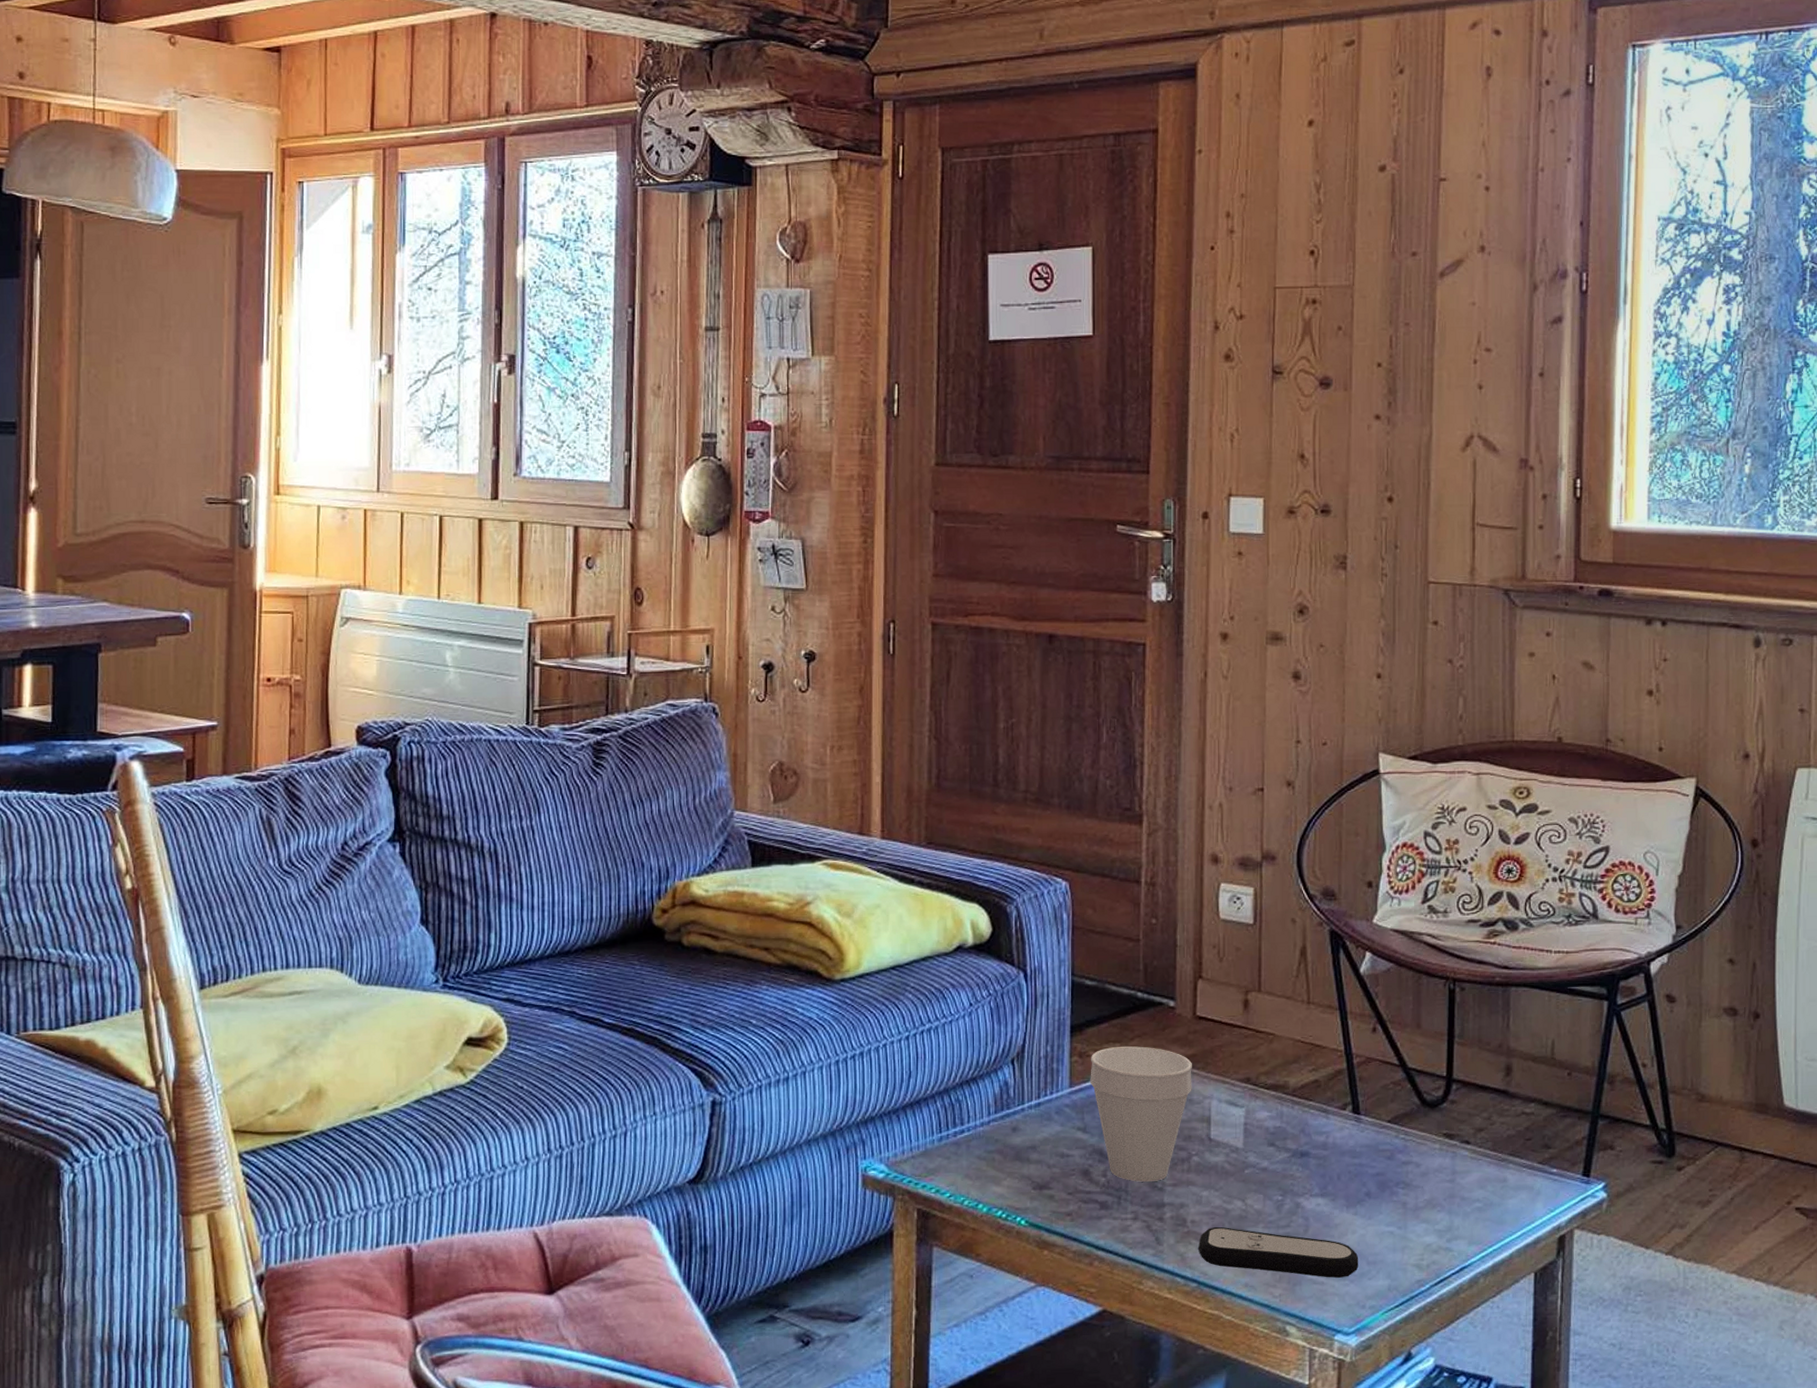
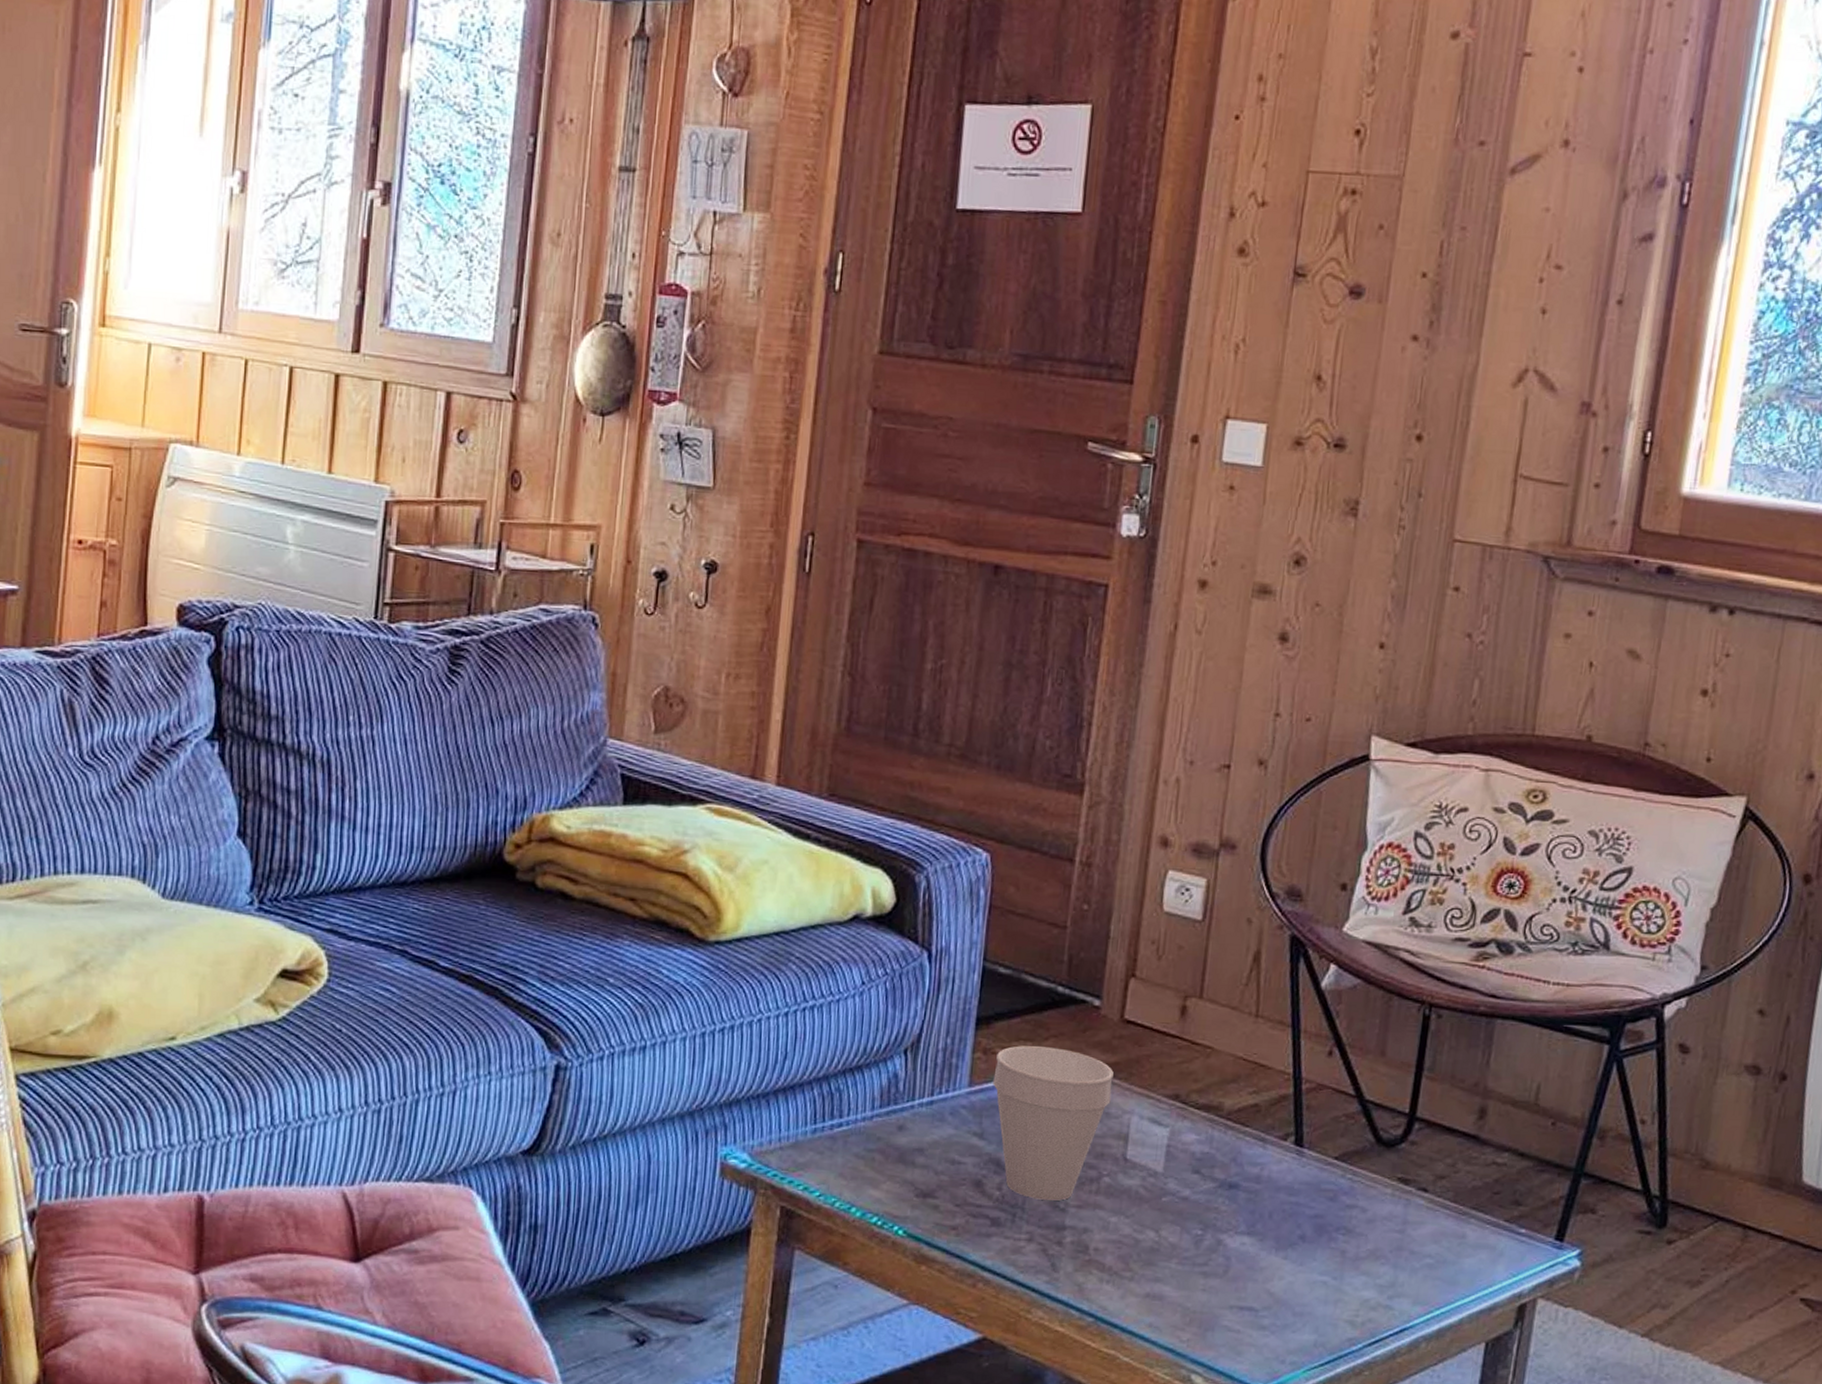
remote control: present [1198,1226,1359,1278] -> none [1099,1257,1284,1327]

